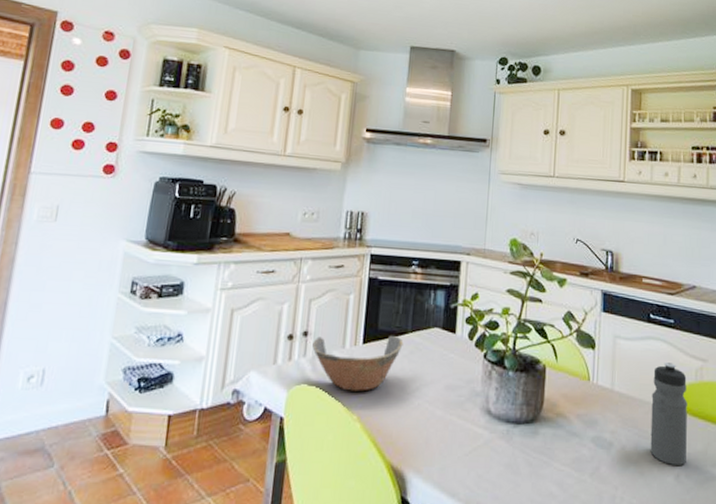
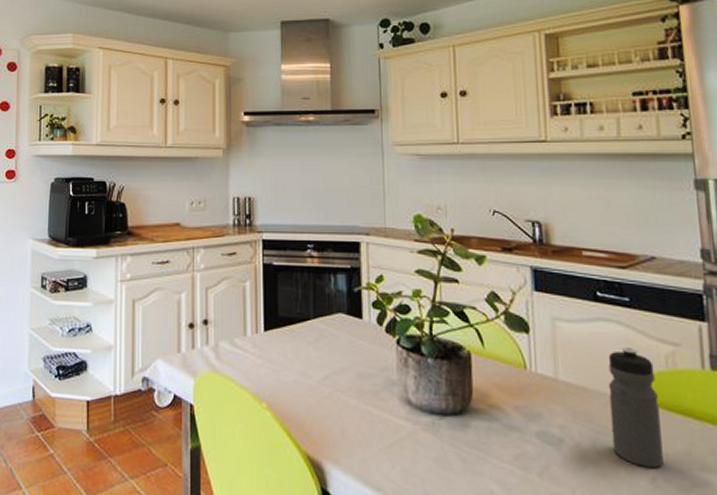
bowl: present [312,335,404,391] -> none [214,321,307,380]

